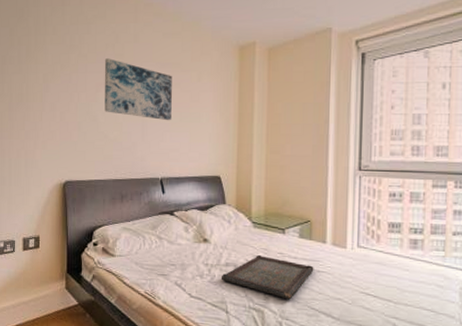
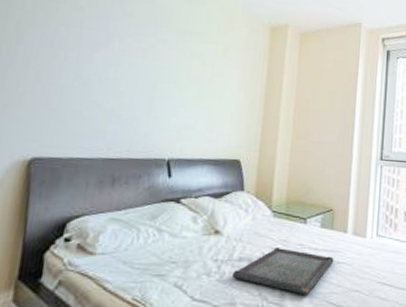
wall art: present [104,58,172,121] -> none [101,15,193,95]

